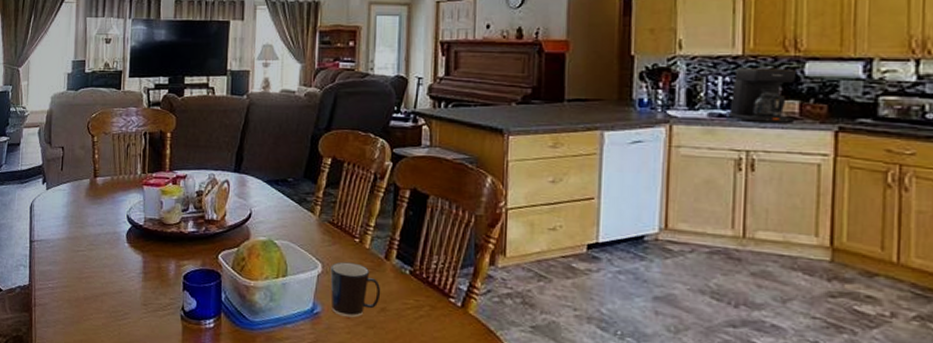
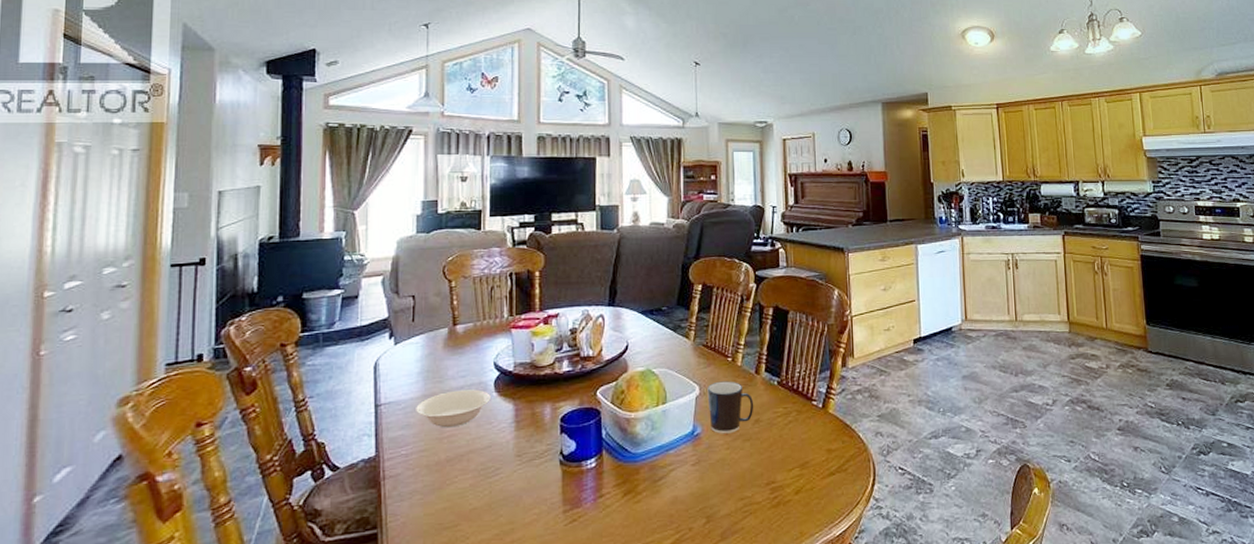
bowl: none [61,236,123,270] -> present [416,389,490,428]
coffee maker: present [728,68,796,123] -> none [998,190,1039,231]

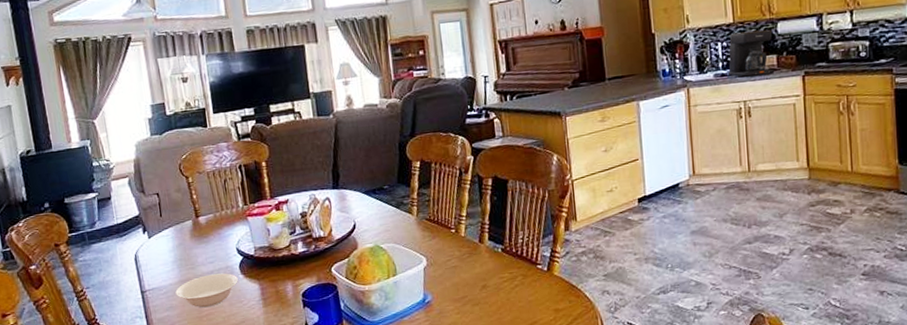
mug: present [707,381,754,434] -> none [434,251,481,301]
coffee maker: none [998,190,1039,231] -> present [728,29,775,77]

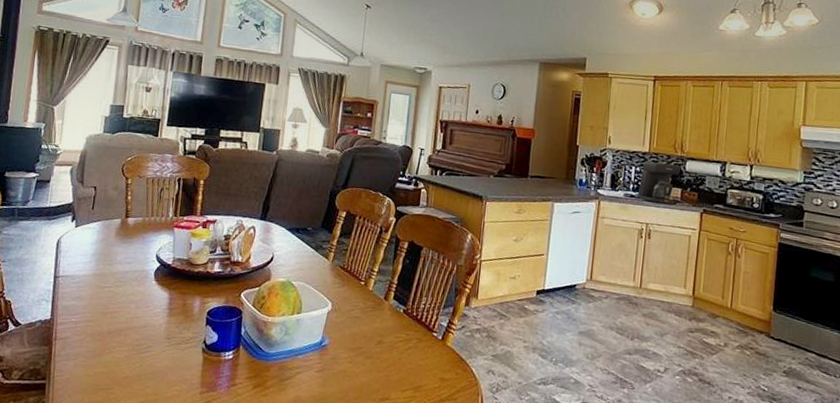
bowl: present [175,273,238,308] -> none [87,274,150,306]

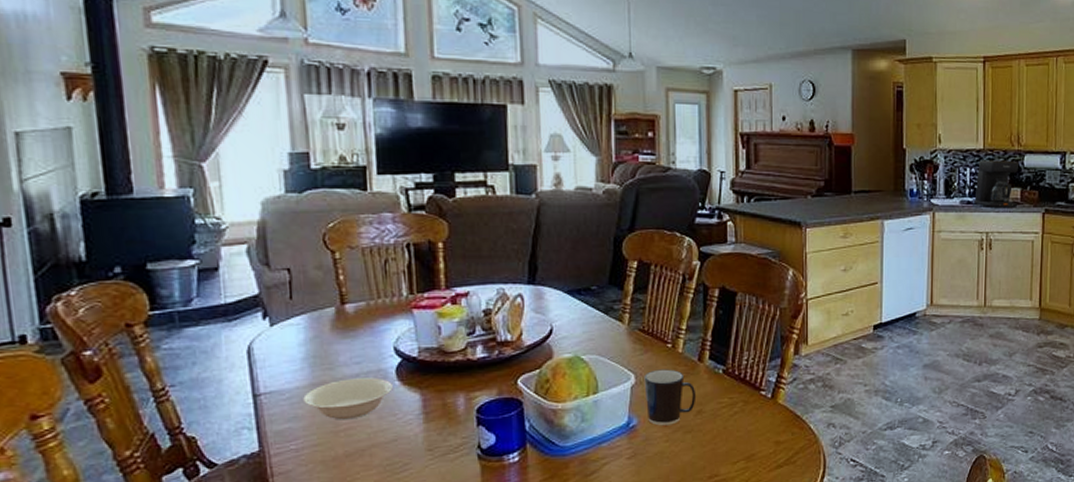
bowl: none [87,274,150,306] -> present [303,377,393,420]
mug: none [337,301,380,350] -> present [644,369,697,426]

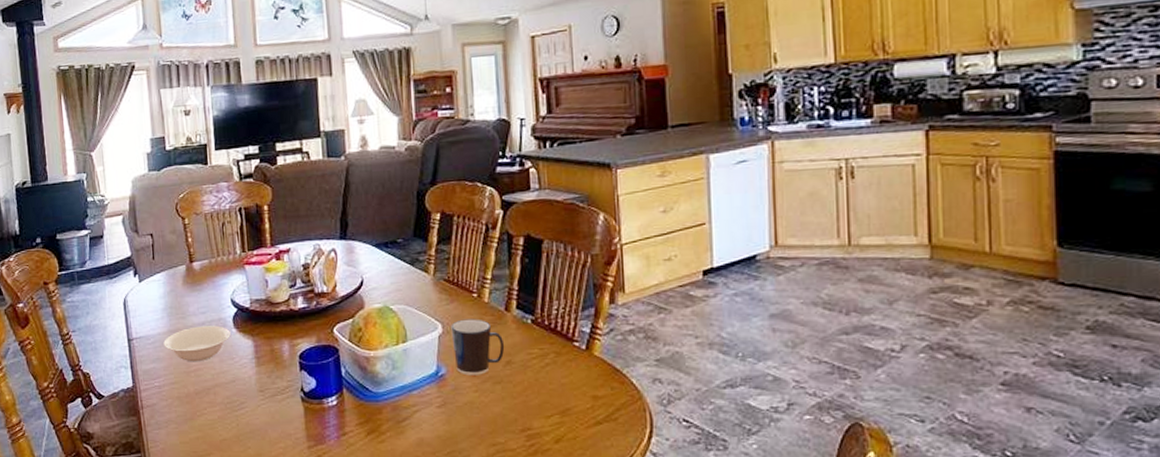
coffee maker: present [974,160,1018,207] -> none [826,72,889,130]

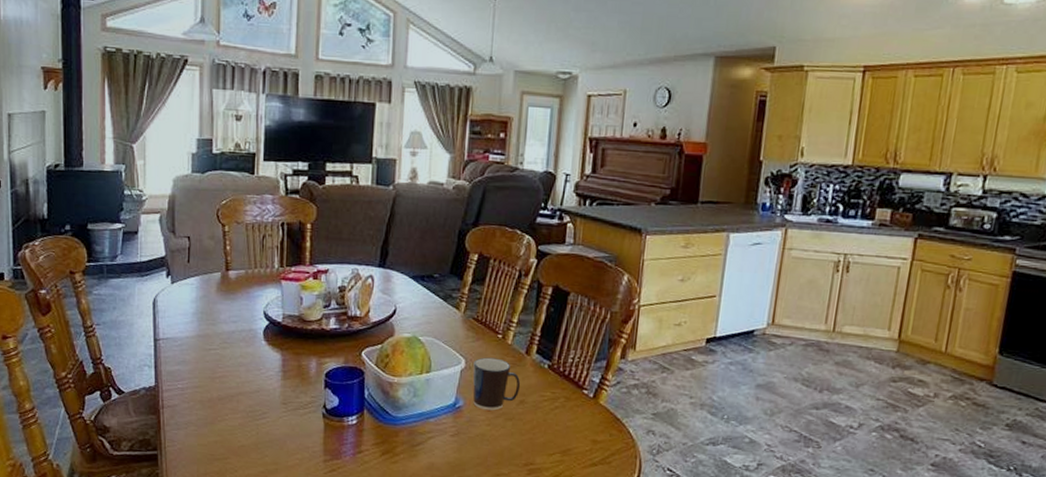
bowl: present [163,325,231,362] -> none [191,334,260,369]

